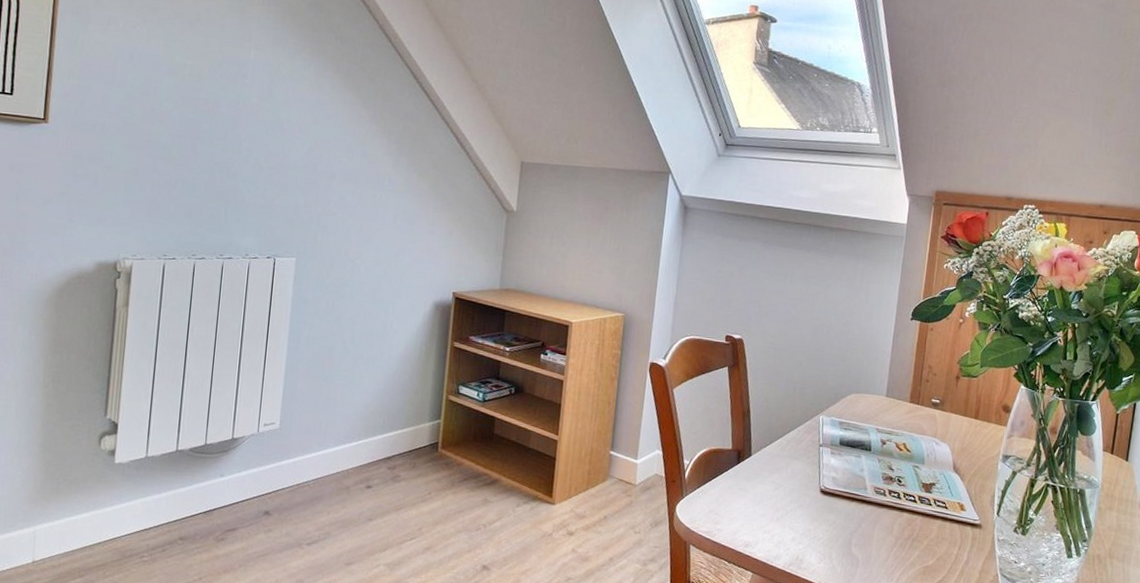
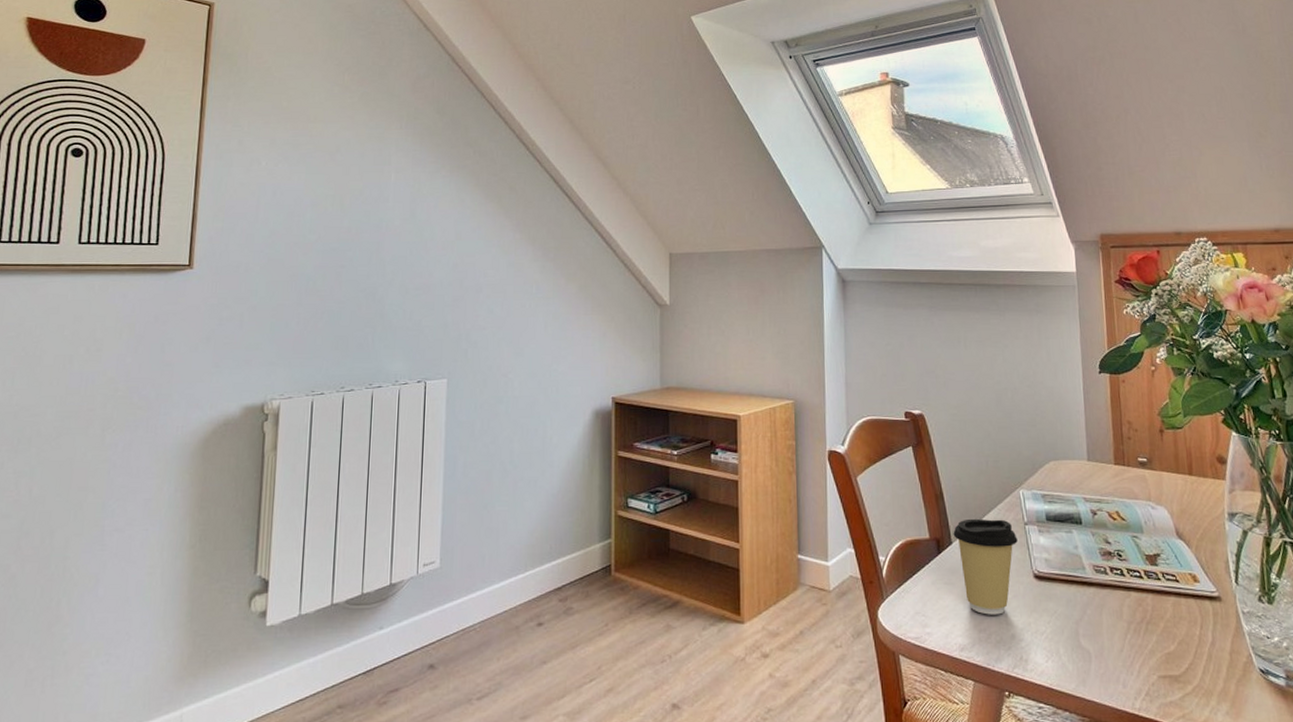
coffee cup: none [754,436,811,520] -> present [953,518,1018,615]

